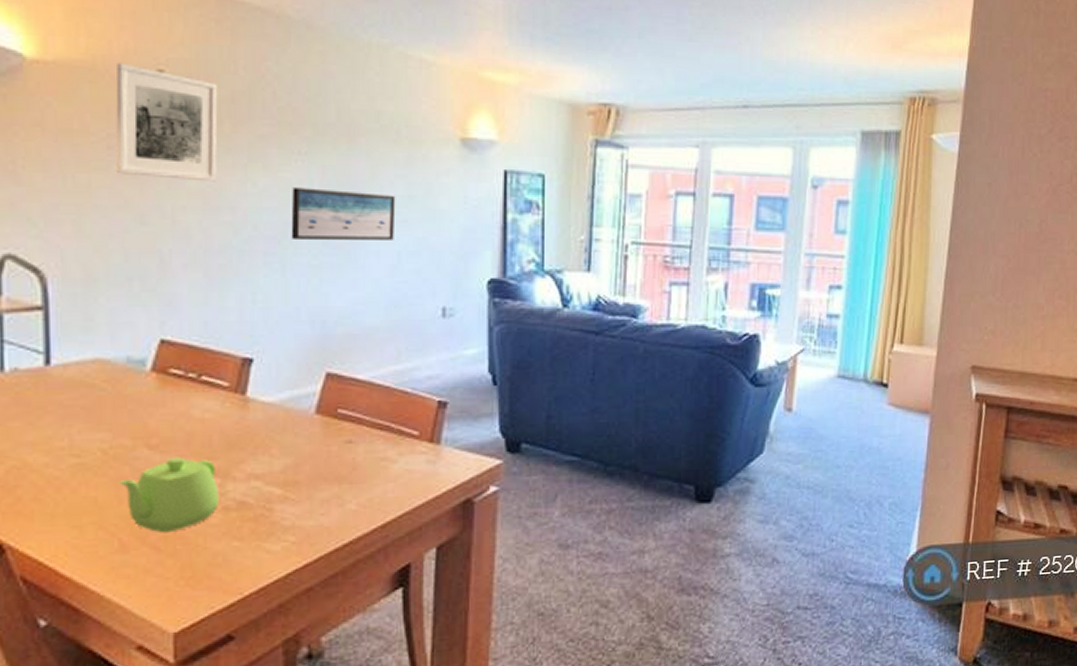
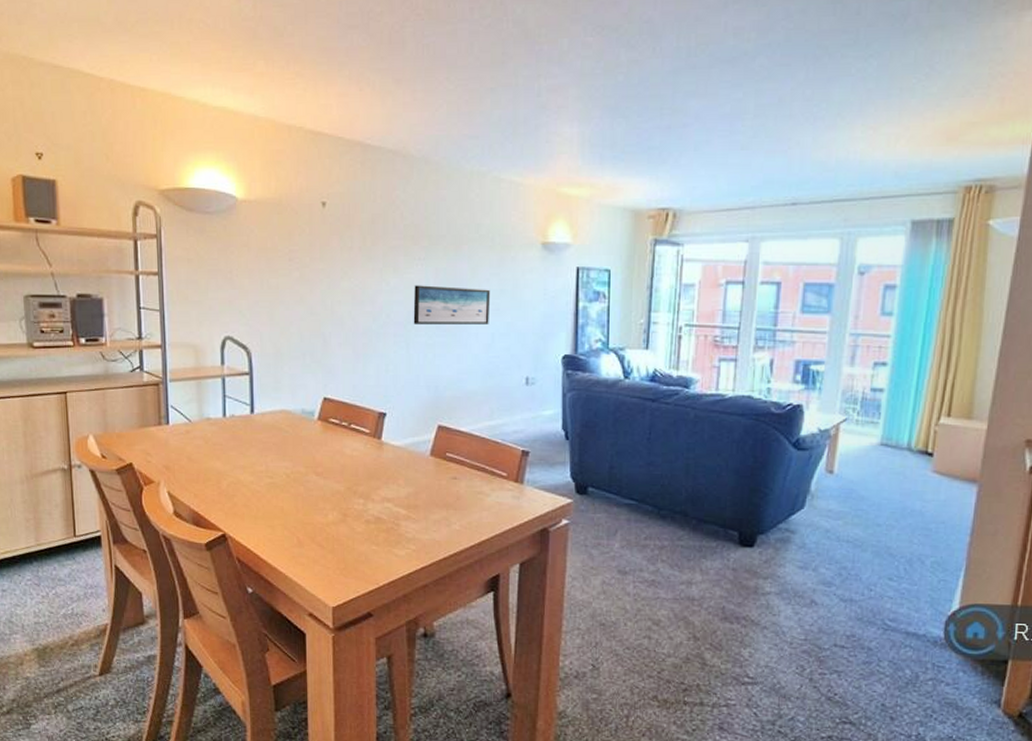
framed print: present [115,62,218,182] -> none [294,198,362,283]
teapot: present [119,457,219,533] -> none [297,482,363,536]

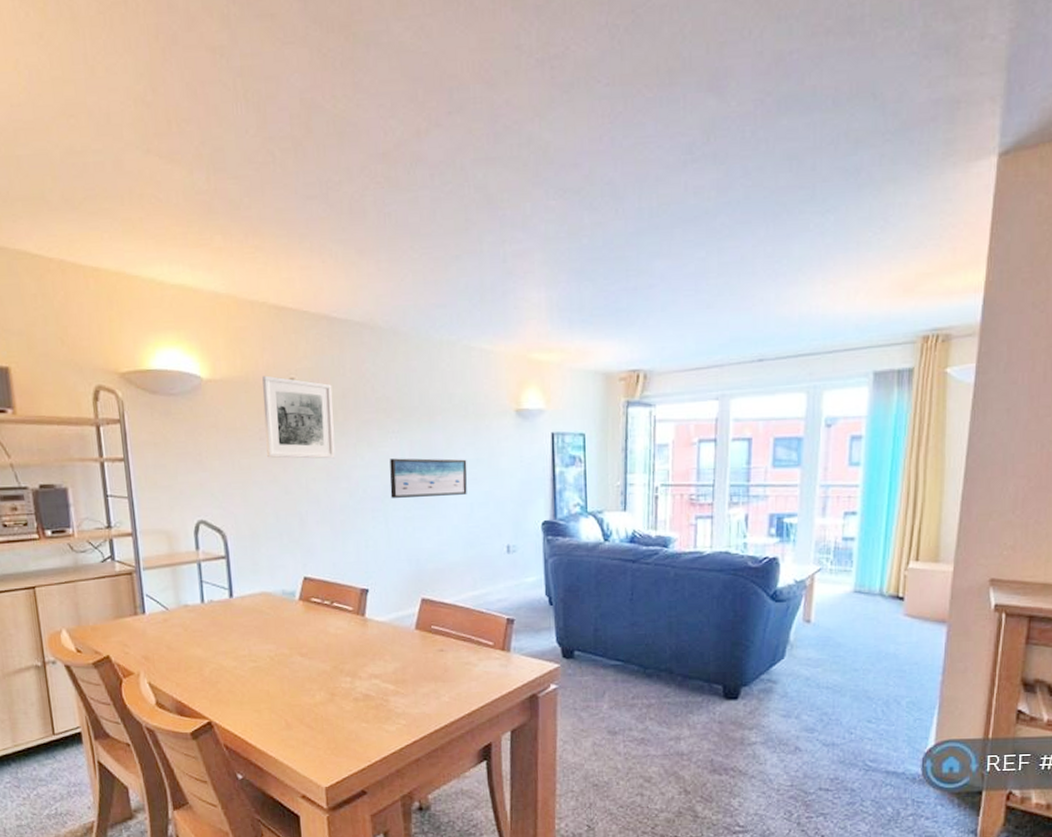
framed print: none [294,198,362,283] -> present [262,375,336,459]

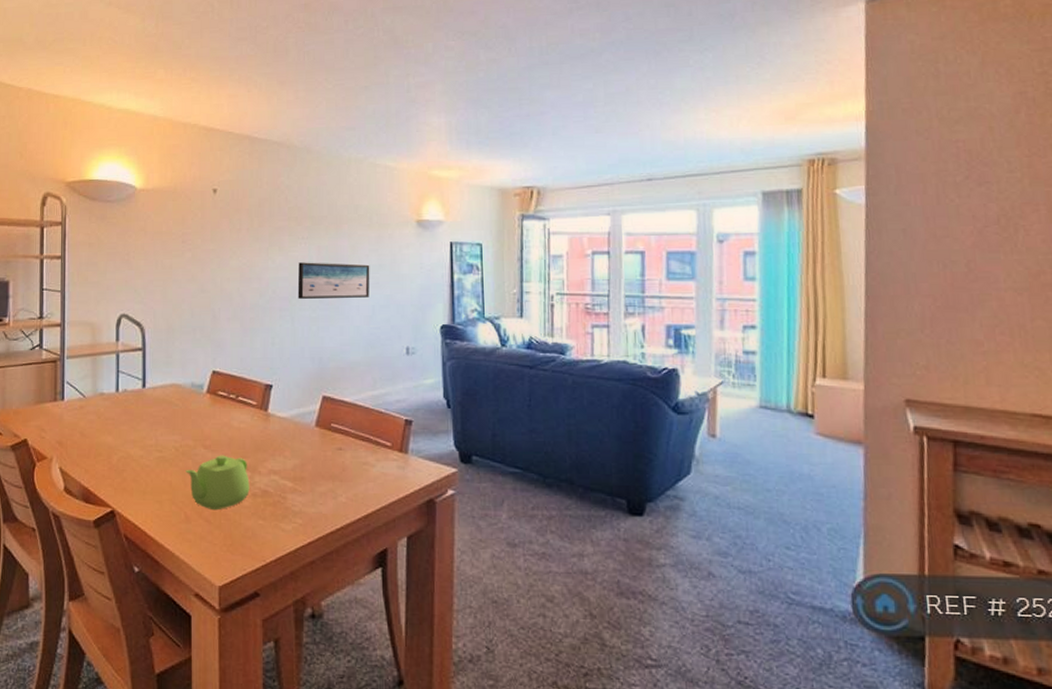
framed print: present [262,375,336,459] -> none [188,186,250,261]
teapot: none [283,662,351,717] -> present [185,455,250,511]

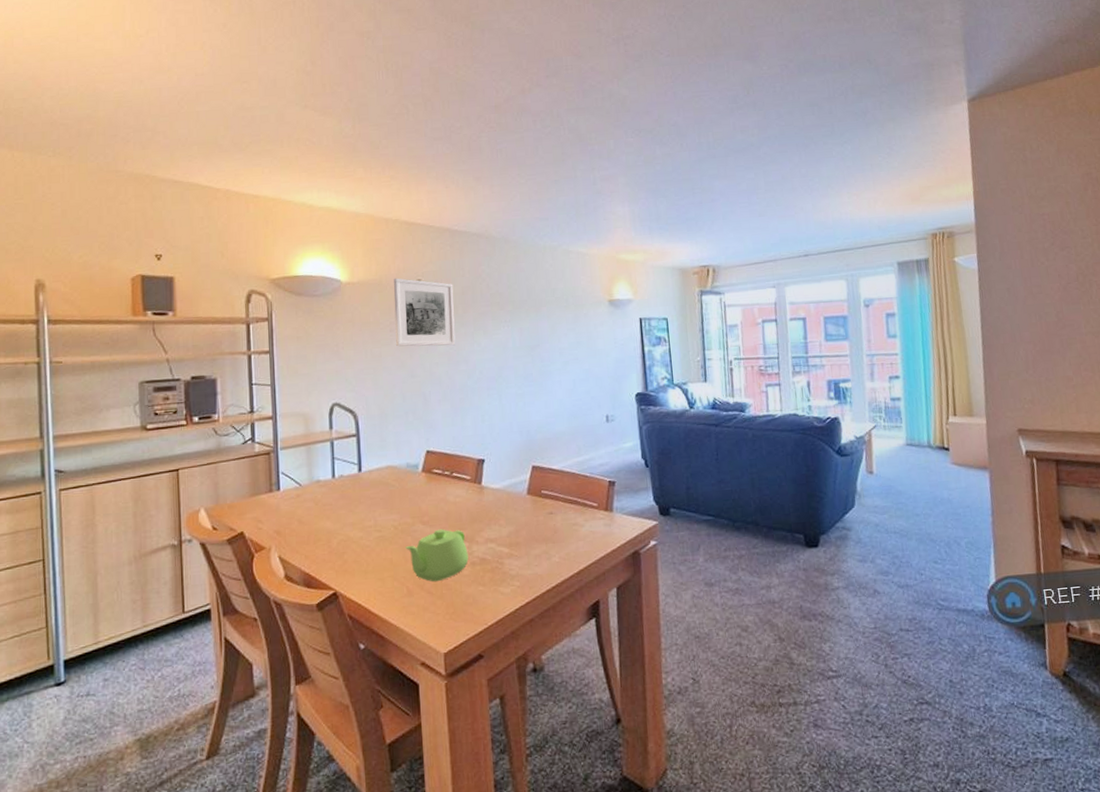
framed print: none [188,186,250,261] -> present [393,278,456,347]
wall art: present [297,262,370,299] -> none [502,342,570,378]

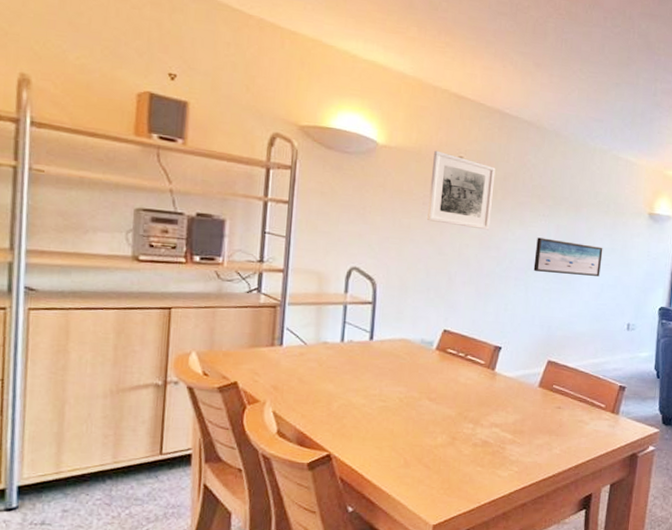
teapot: present [405,529,469,582] -> none [408,407,472,457]
wall art: none [502,342,570,378] -> present [533,237,603,277]

